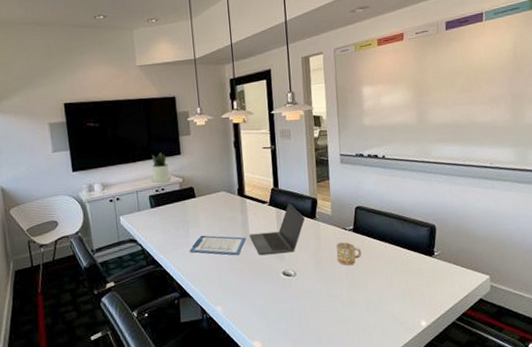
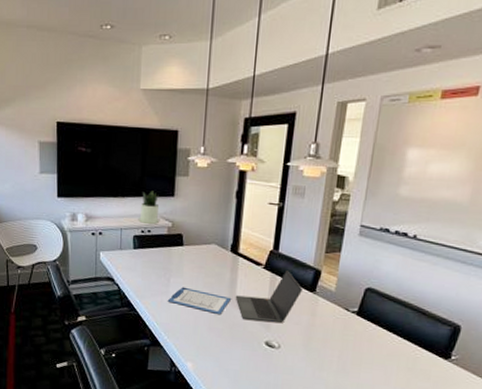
mug: present [336,241,362,265] -> none [330,323,363,350]

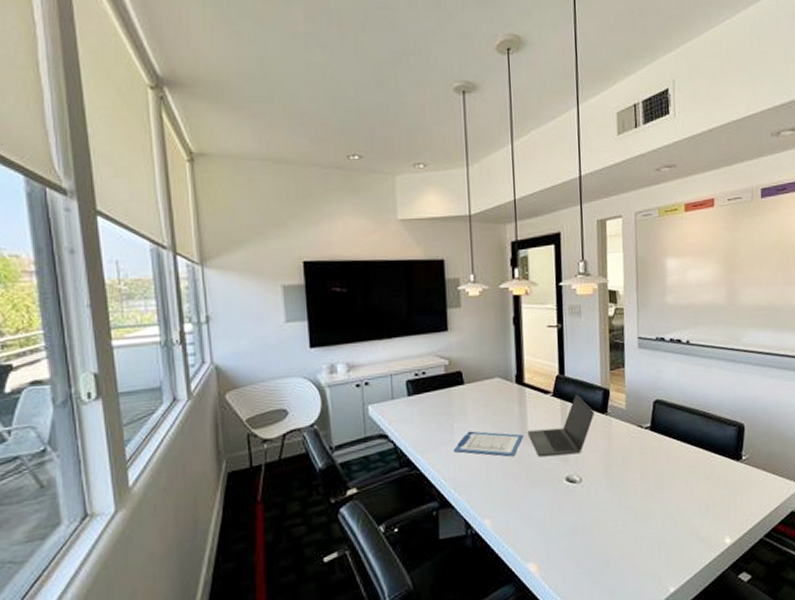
planter: present [138,191,160,225] -> none [409,327,434,366]

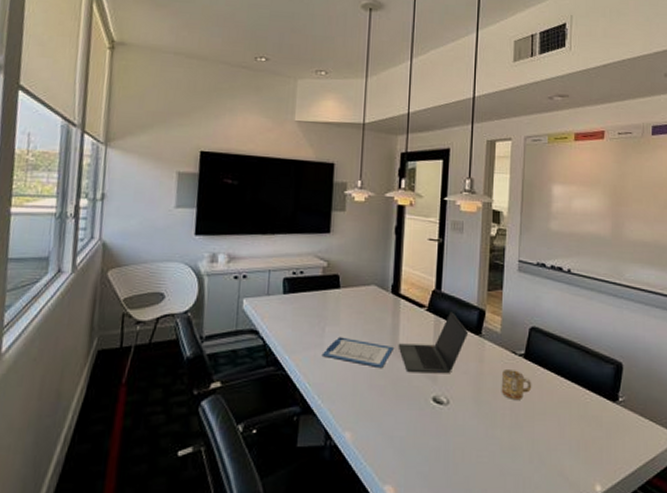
mug: none [630,441,660,470] -> present [501,368,532,399]

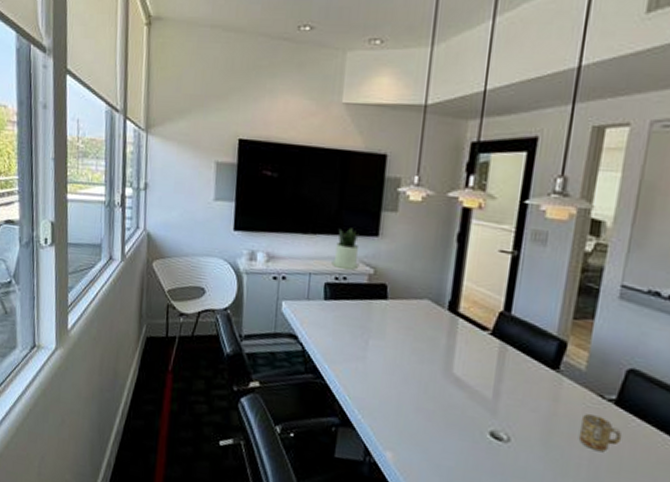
planter: none [289,227,314,265] -> present [331,228,360,271]
clipboard: present [321,337,393,369] -> none [363,352,446,392]
laptop: present [398,312,469,374] -> none [451,339,543,409]

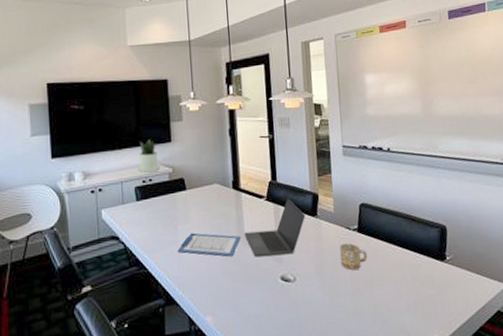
clipboard: none [363,352,446,392] -> present [177,233,240,257]
laptop: none [451,339,543,409] -> present [244,199,306,256]

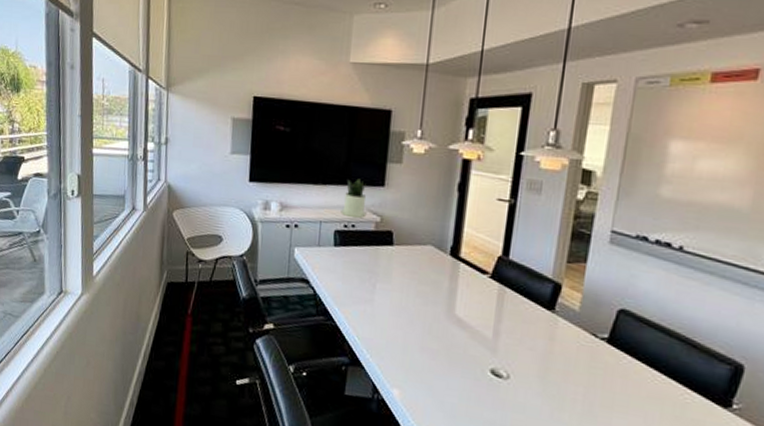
clipboard: present [177,233,240,257] -> none [371,295,449,333]
laptop: present [244,199,306,256] -> none [454,282,539,348]
mug: present [339,242,368,270] -> none [573,351,615,387]

